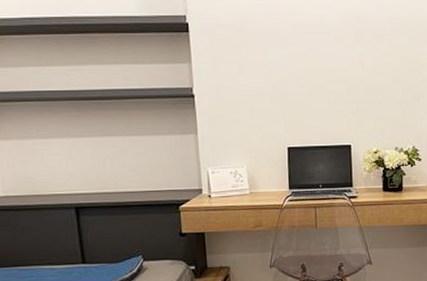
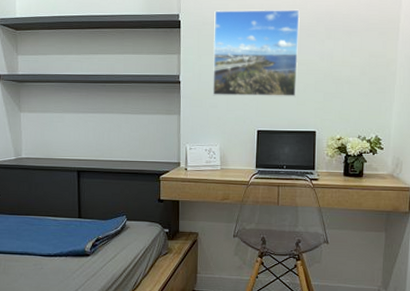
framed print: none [228,9,328,111] -> present [213,9,300,97]

